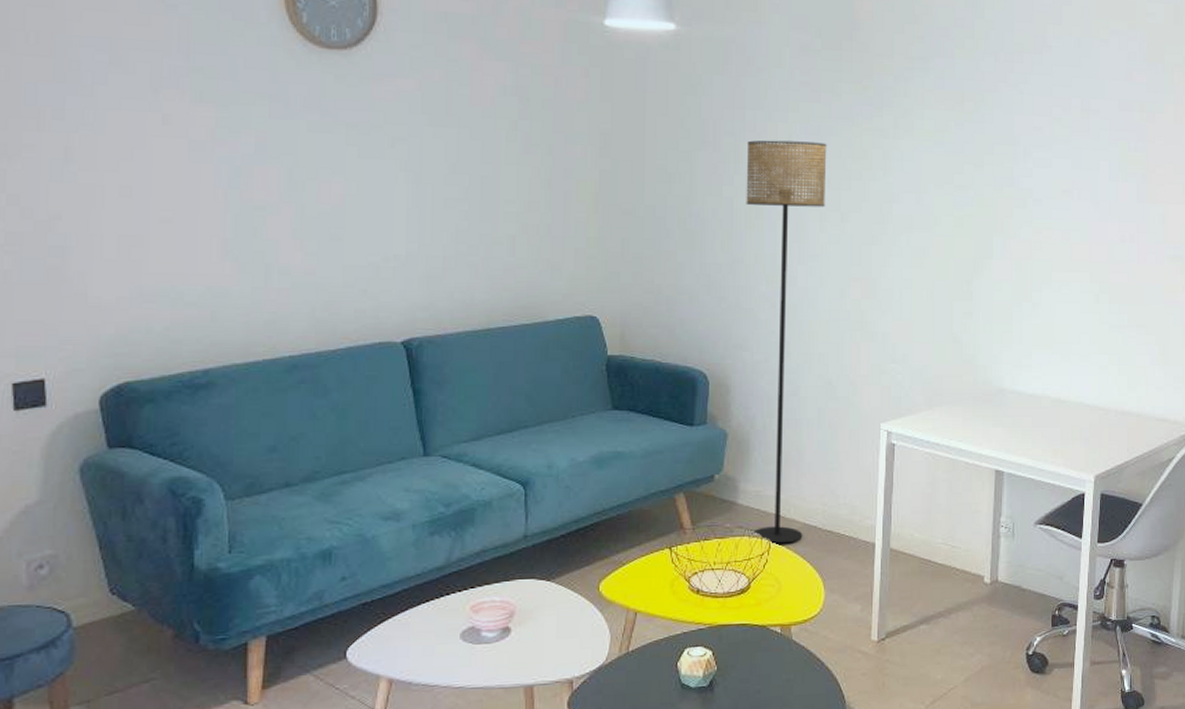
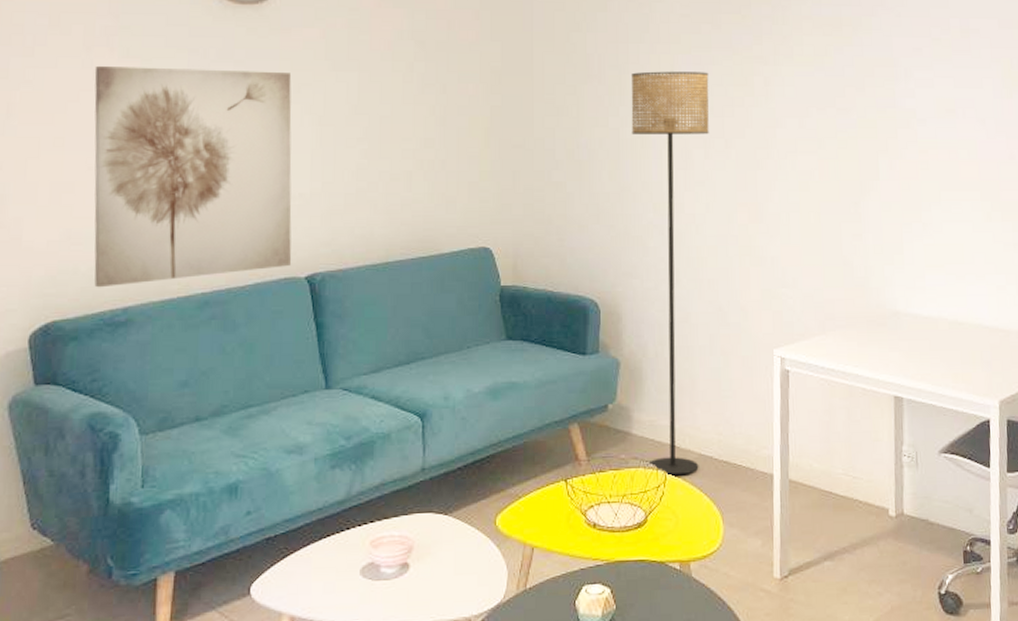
wall art: none [163,110,387,348] -> present [94,66,292,288]

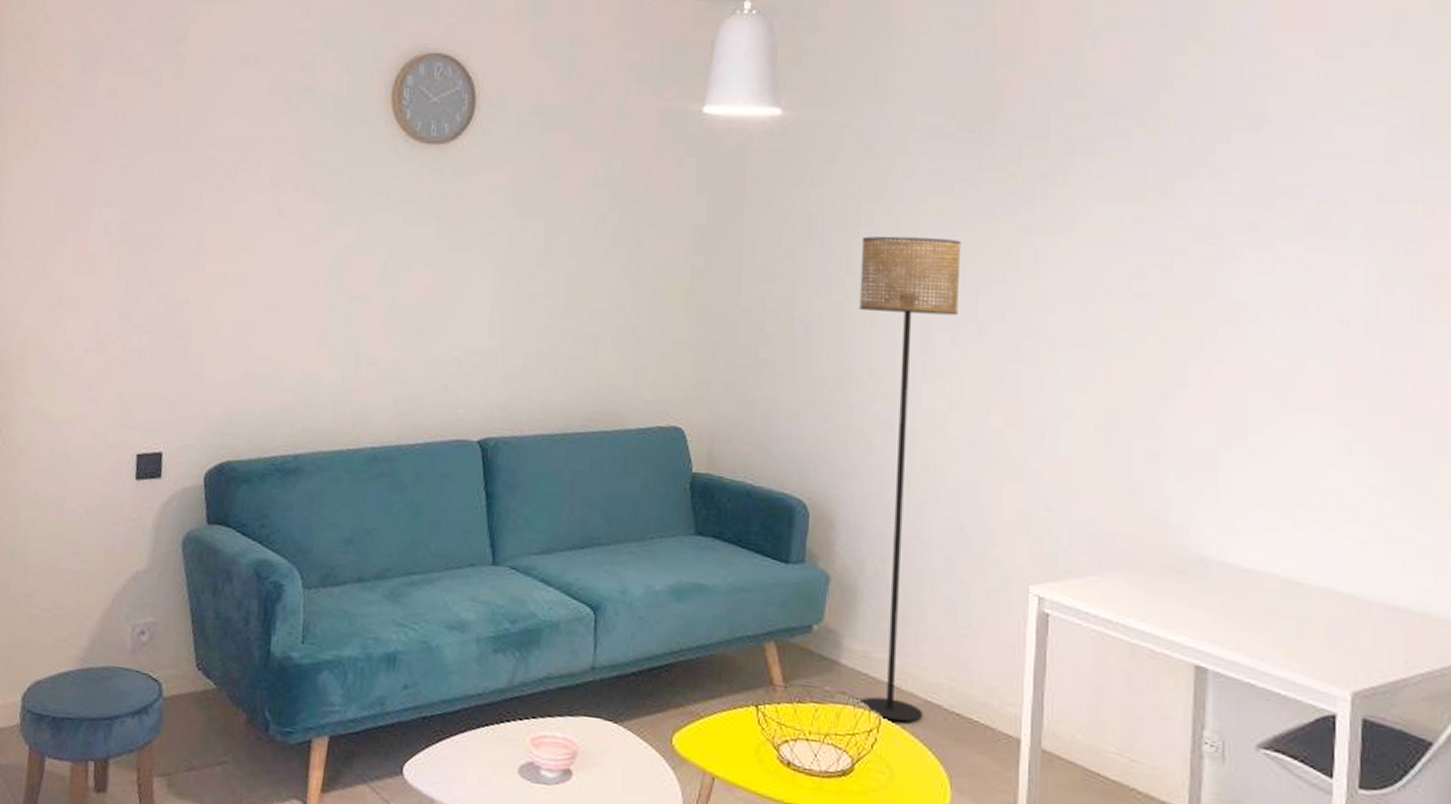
wall art: present [94,66,292,288] -> none [268,204,475,432]

